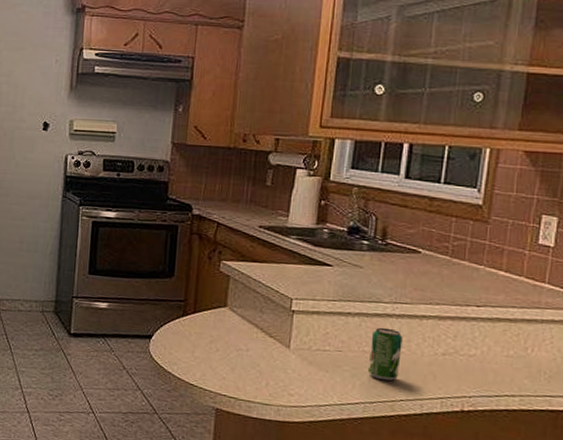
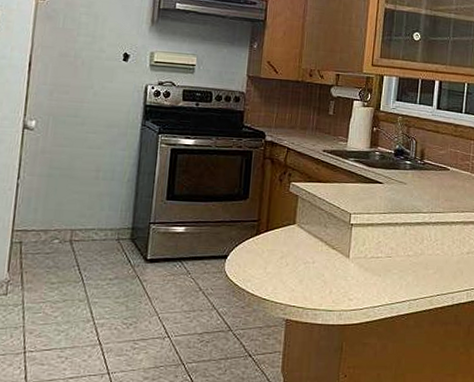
beverage can: present [367,327,403,381] -> none [411,234,438,280]

